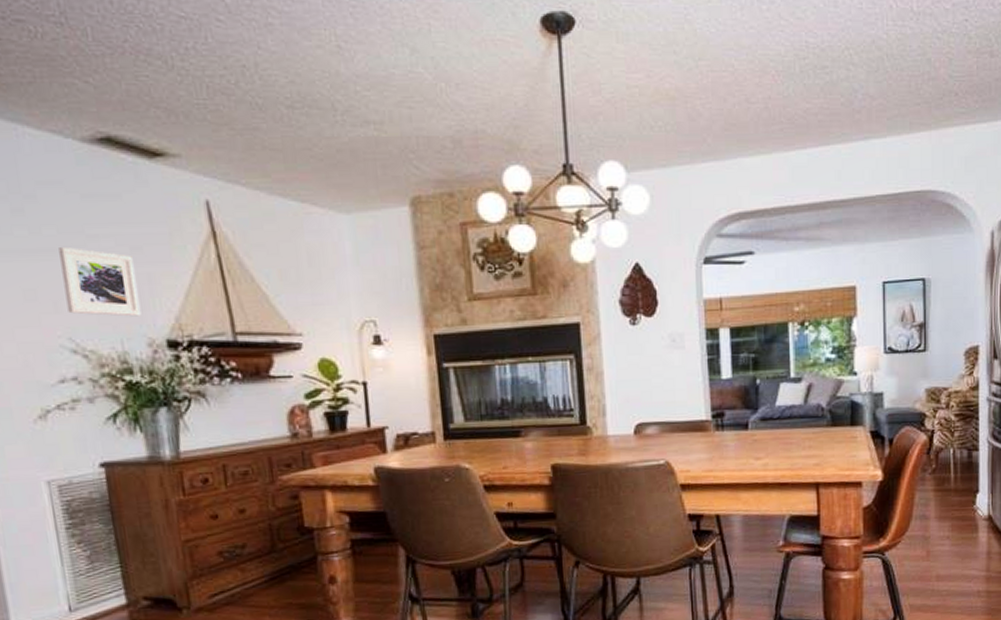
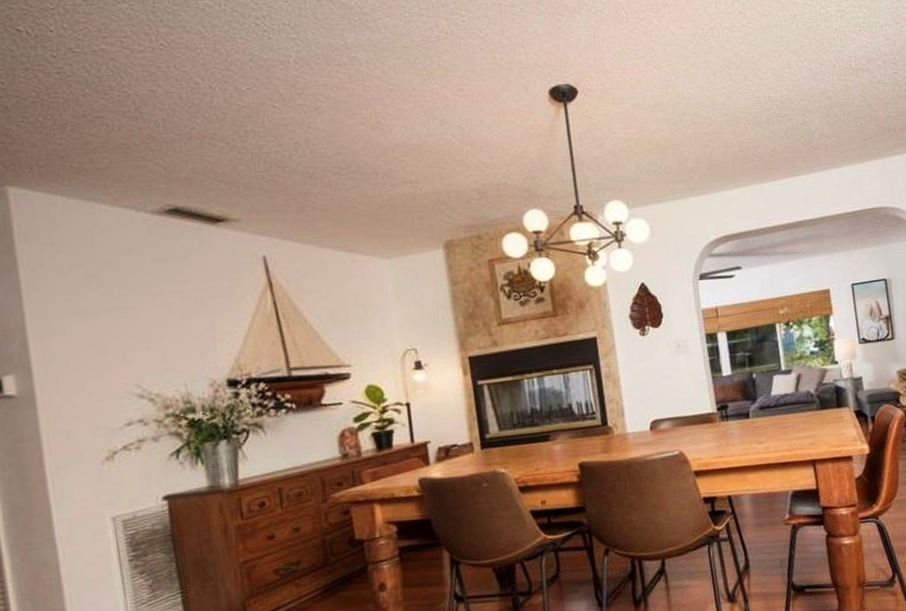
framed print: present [59,246,142,317] -> none [129,304,204,363]

